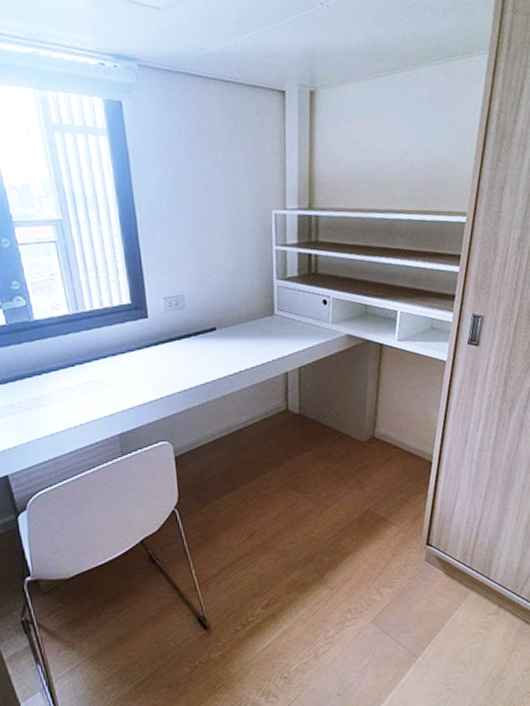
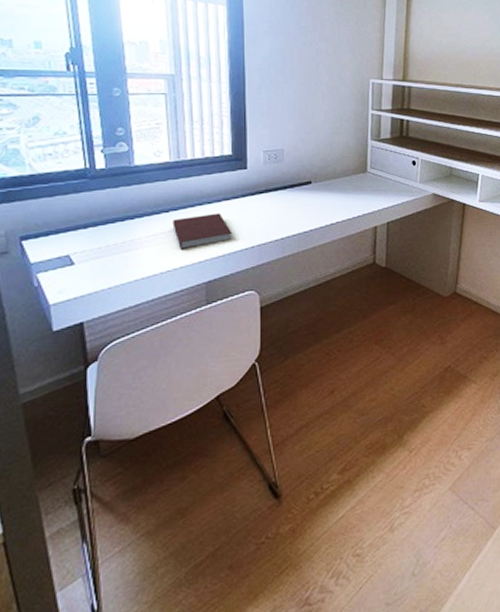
notebook: none [79,365,141,403] -> present [172,213,232,249]

